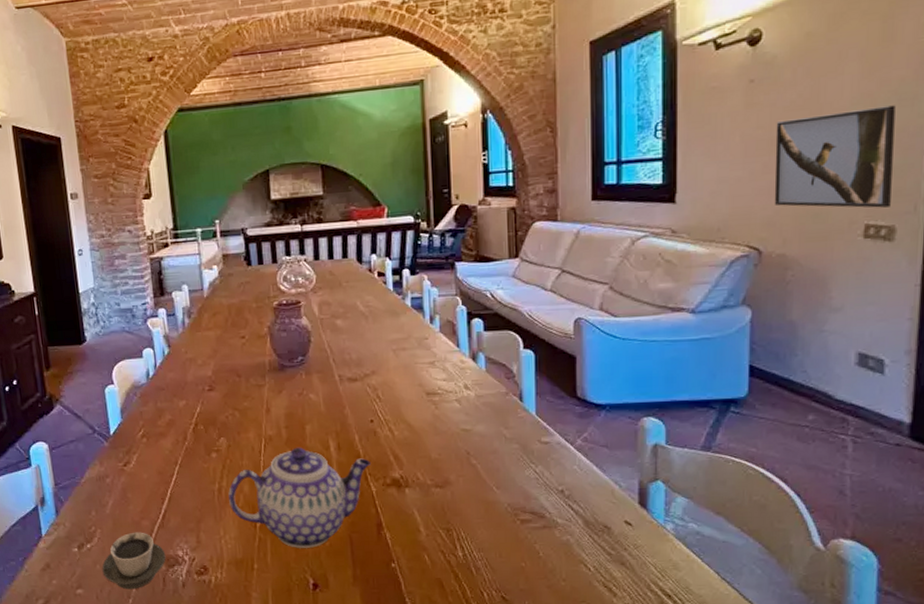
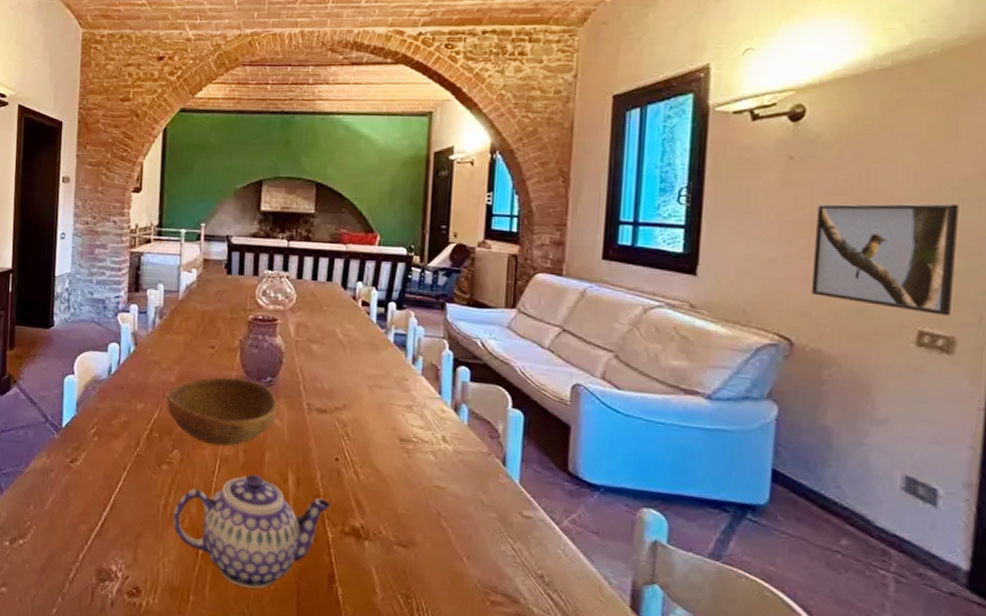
cup: present [102,532,166,590] -> none [30,535,99,599]
bowl: none [206,362,312,428] -> present [167,377,278,447]

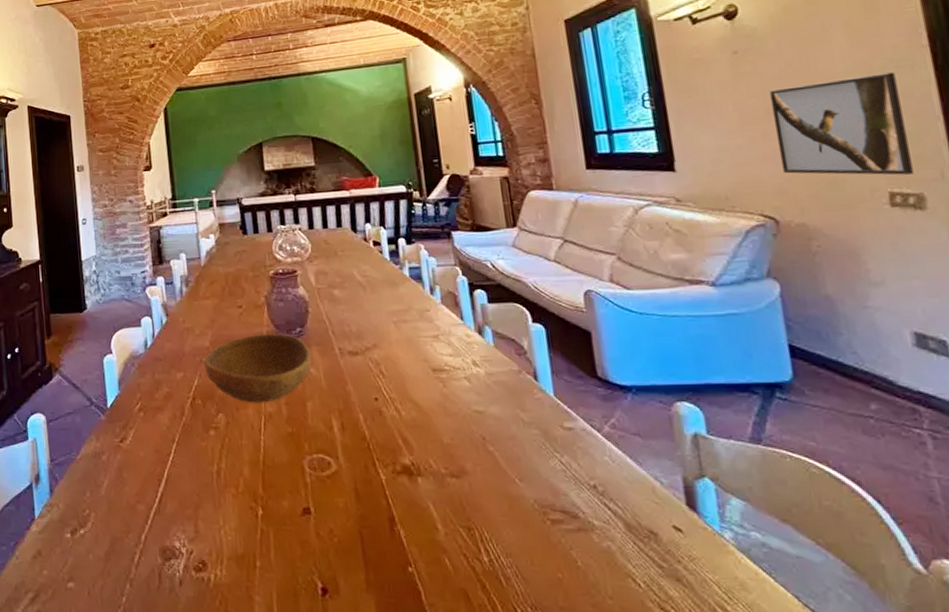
teapot: present [173,473,330,589] -> none [228,426,378,544]

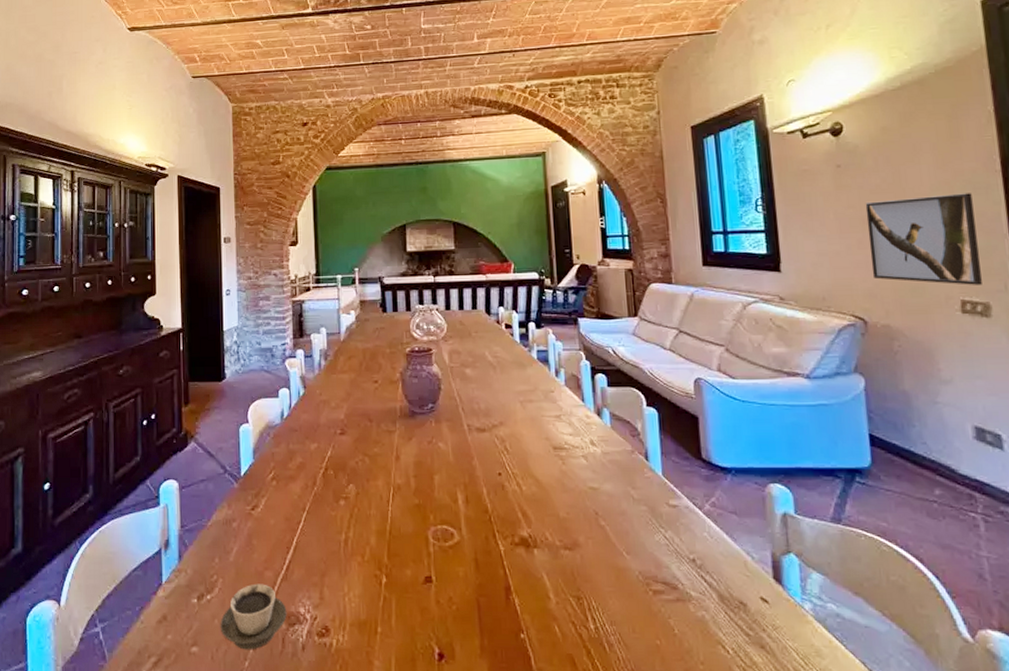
cup: none [95,517,162,586] -> present [220,583,287,650]
bowl: present [204,334,312,403] -> none [338,409,441,475]

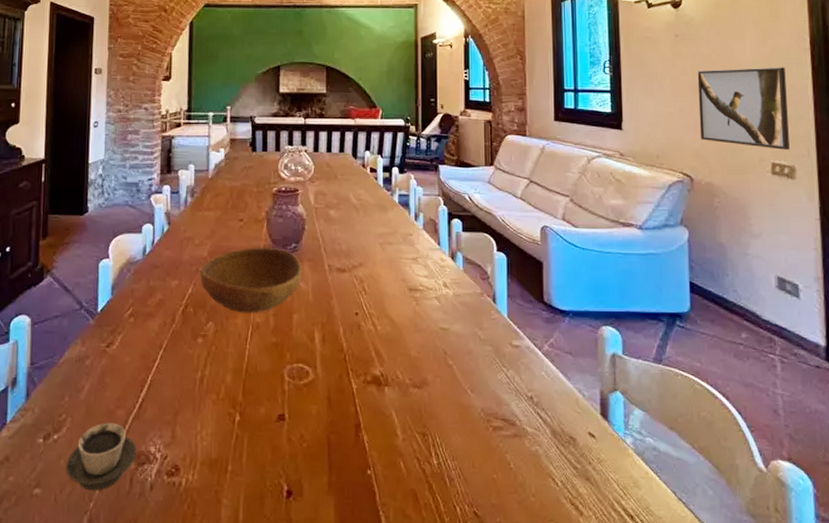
bowl: none [338,409,441,475] -> present [200,248,302,313]

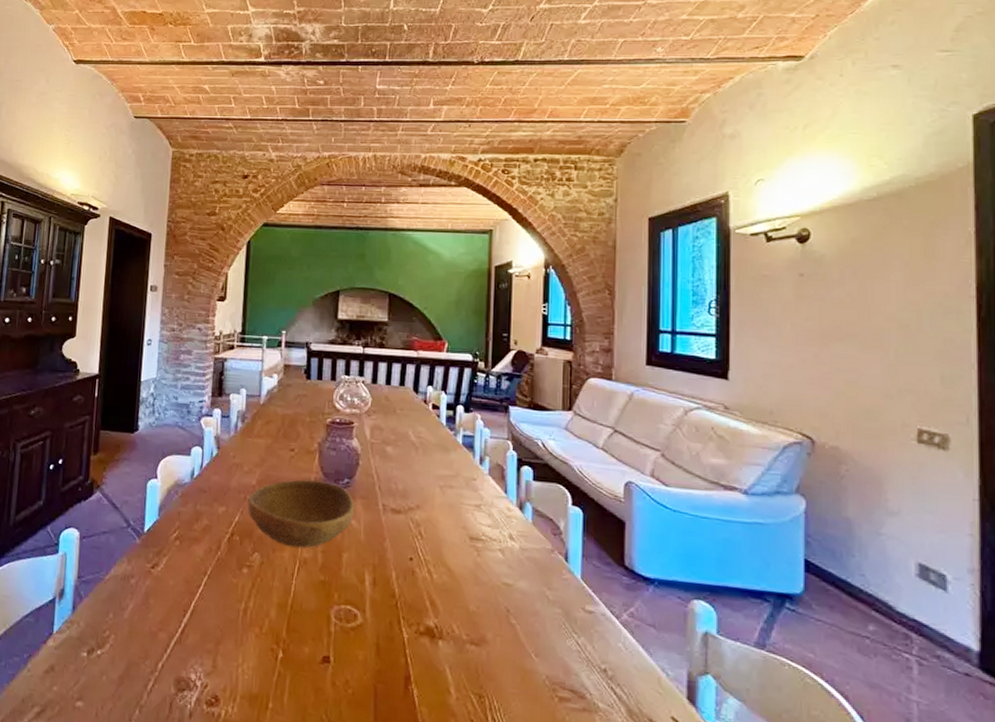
cup: present [66,422,137,491] -> none [107,644,178,712]
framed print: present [697,67,790,150] -> none [826,315,942,415]

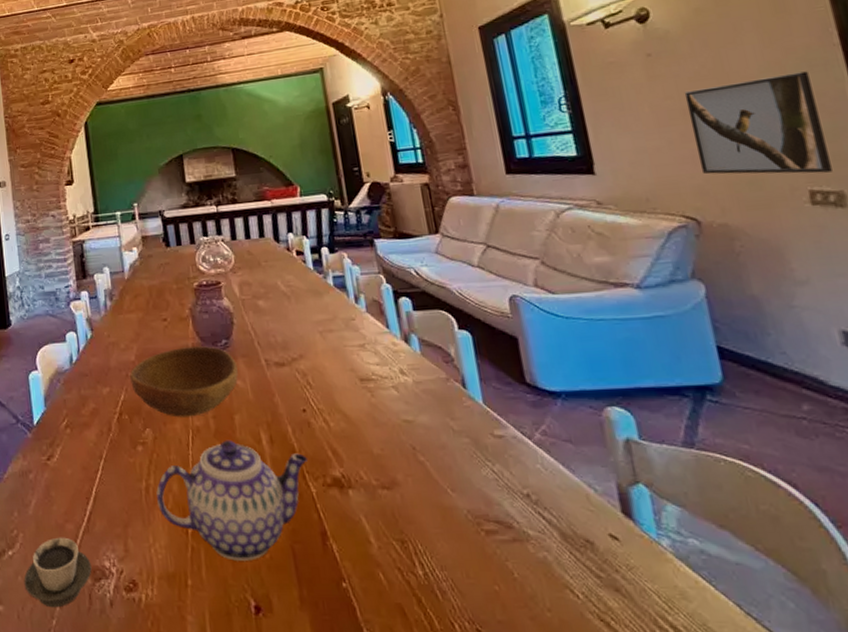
cup: none [107,644,178,712] -> present [24,537,92,608]
teapot: none [253,575,405,694] -> present [156,439,307,561]
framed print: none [826,315,942,415] -> present [684,71,832,175]

